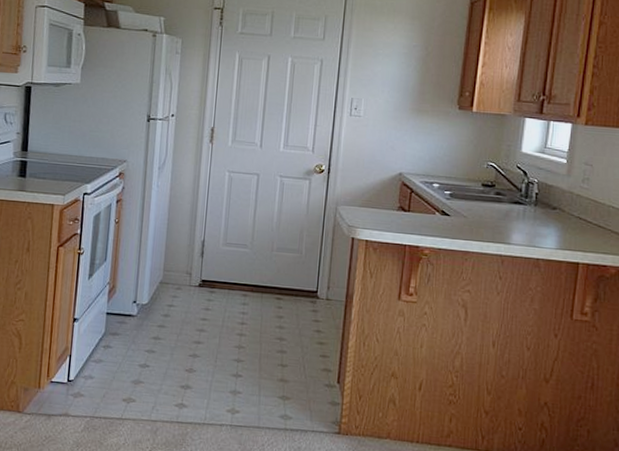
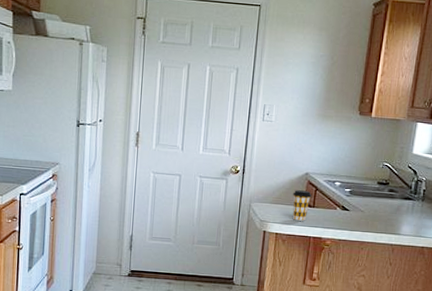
coffee cup: none [385,192,407,227] -> present [292,190,312,221]

